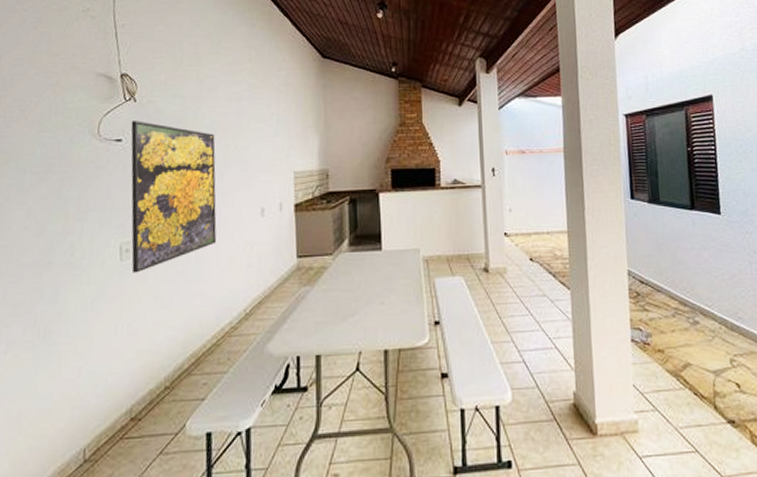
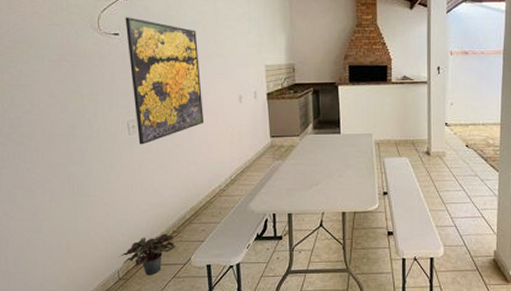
potted plant: none [88,390,167,454] -> present [119,233,176,276]

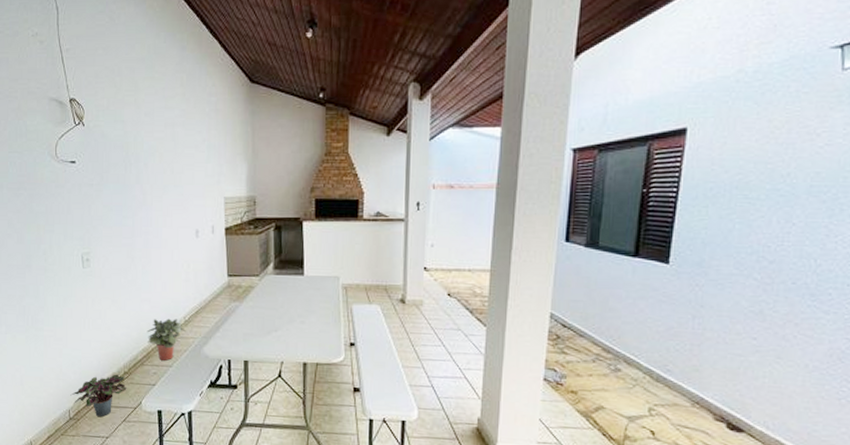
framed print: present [125,17,205,145] -> none [82,144,159,279]
potted plant: none [194,178,232,218] -> present [147,318,186,361]

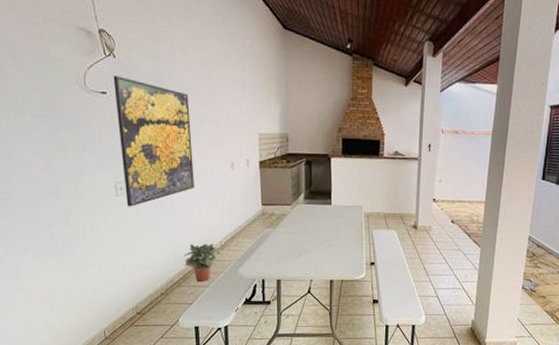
potted plant: present [70,374,127,418] -> none [105,295,164,336]
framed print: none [82,144,159,279] -> present [113,75,195,207]

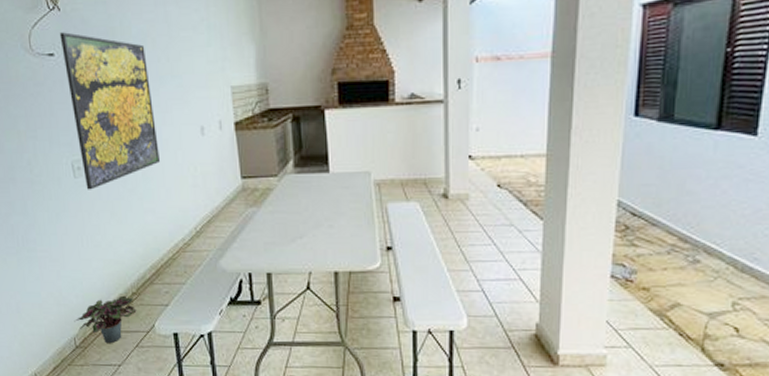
potted plant: none [105,295,164,336] -> present [74,295,137,344]
potted plant: present [183,243,222,282] -> none [153,230,198,278]

